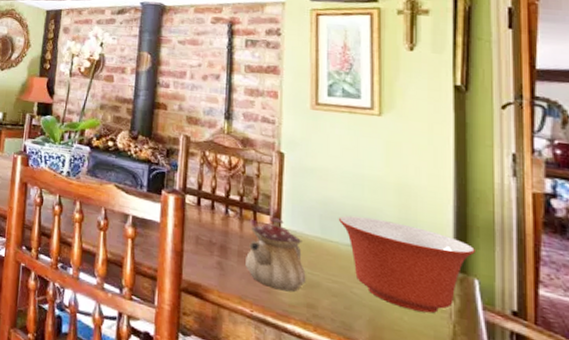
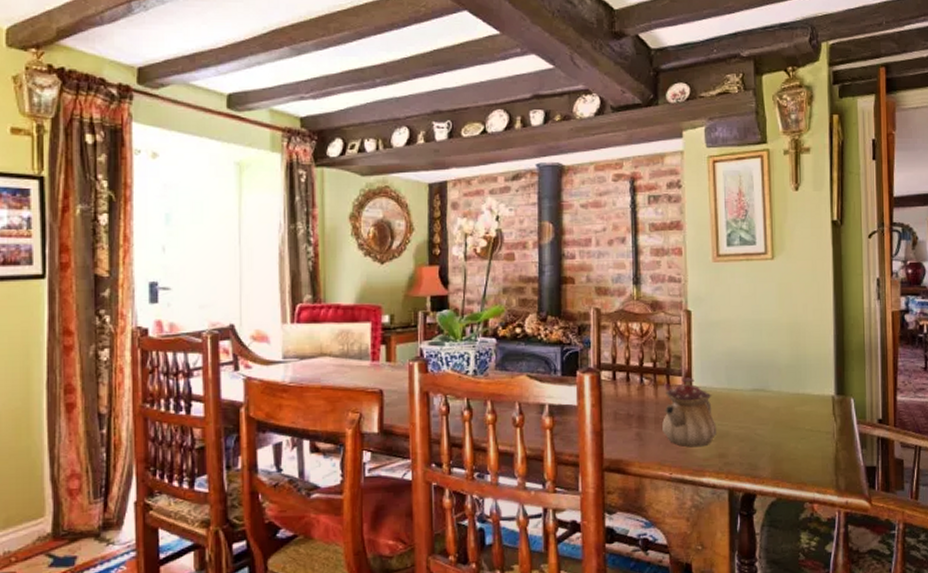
mixing bowl: present [338,215,475,313] -> none [741,360,851,438]

